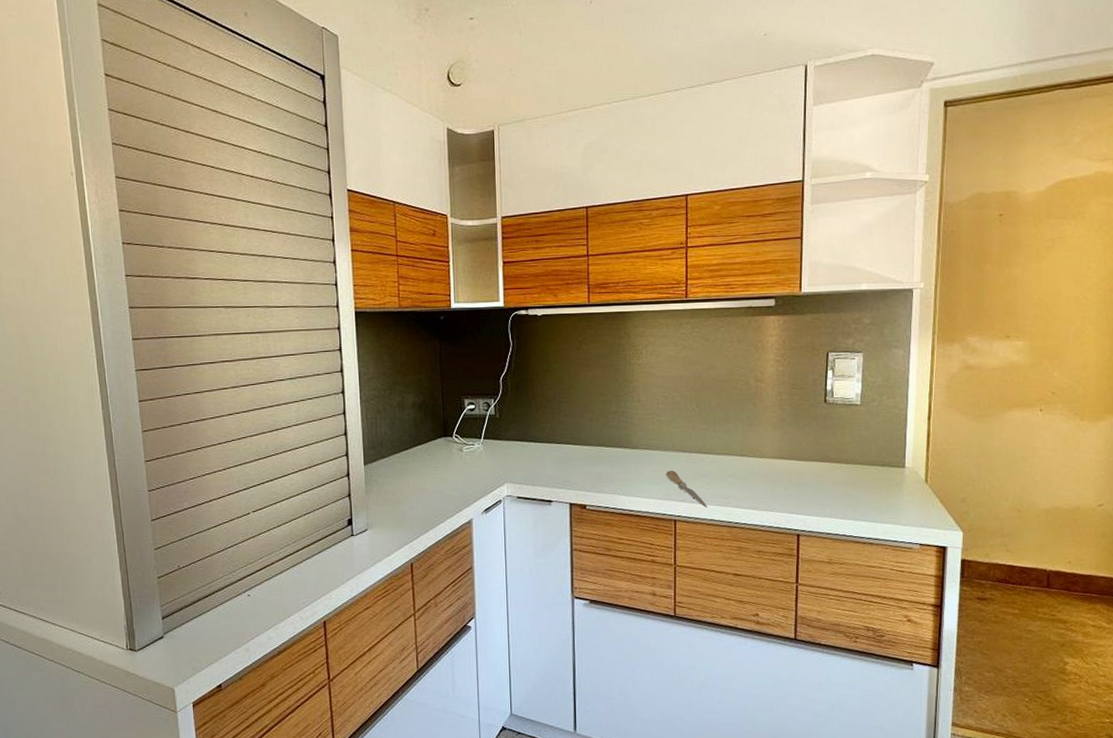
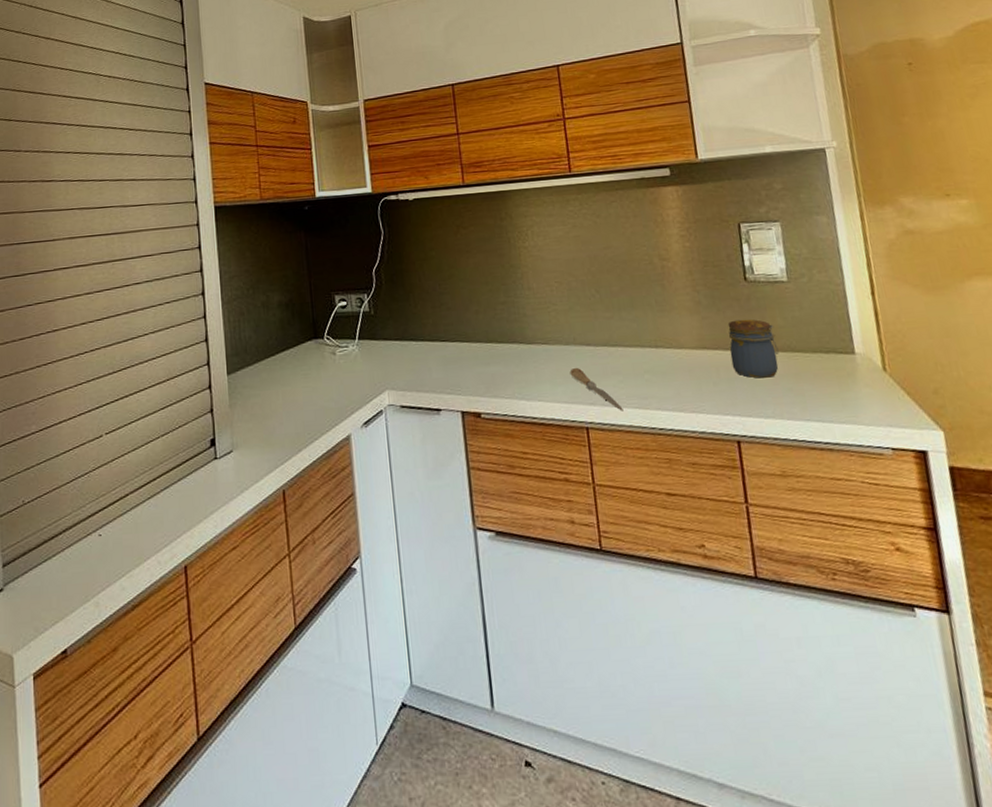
jar: none [802,435,843,485] -> present [727,319,779,378]

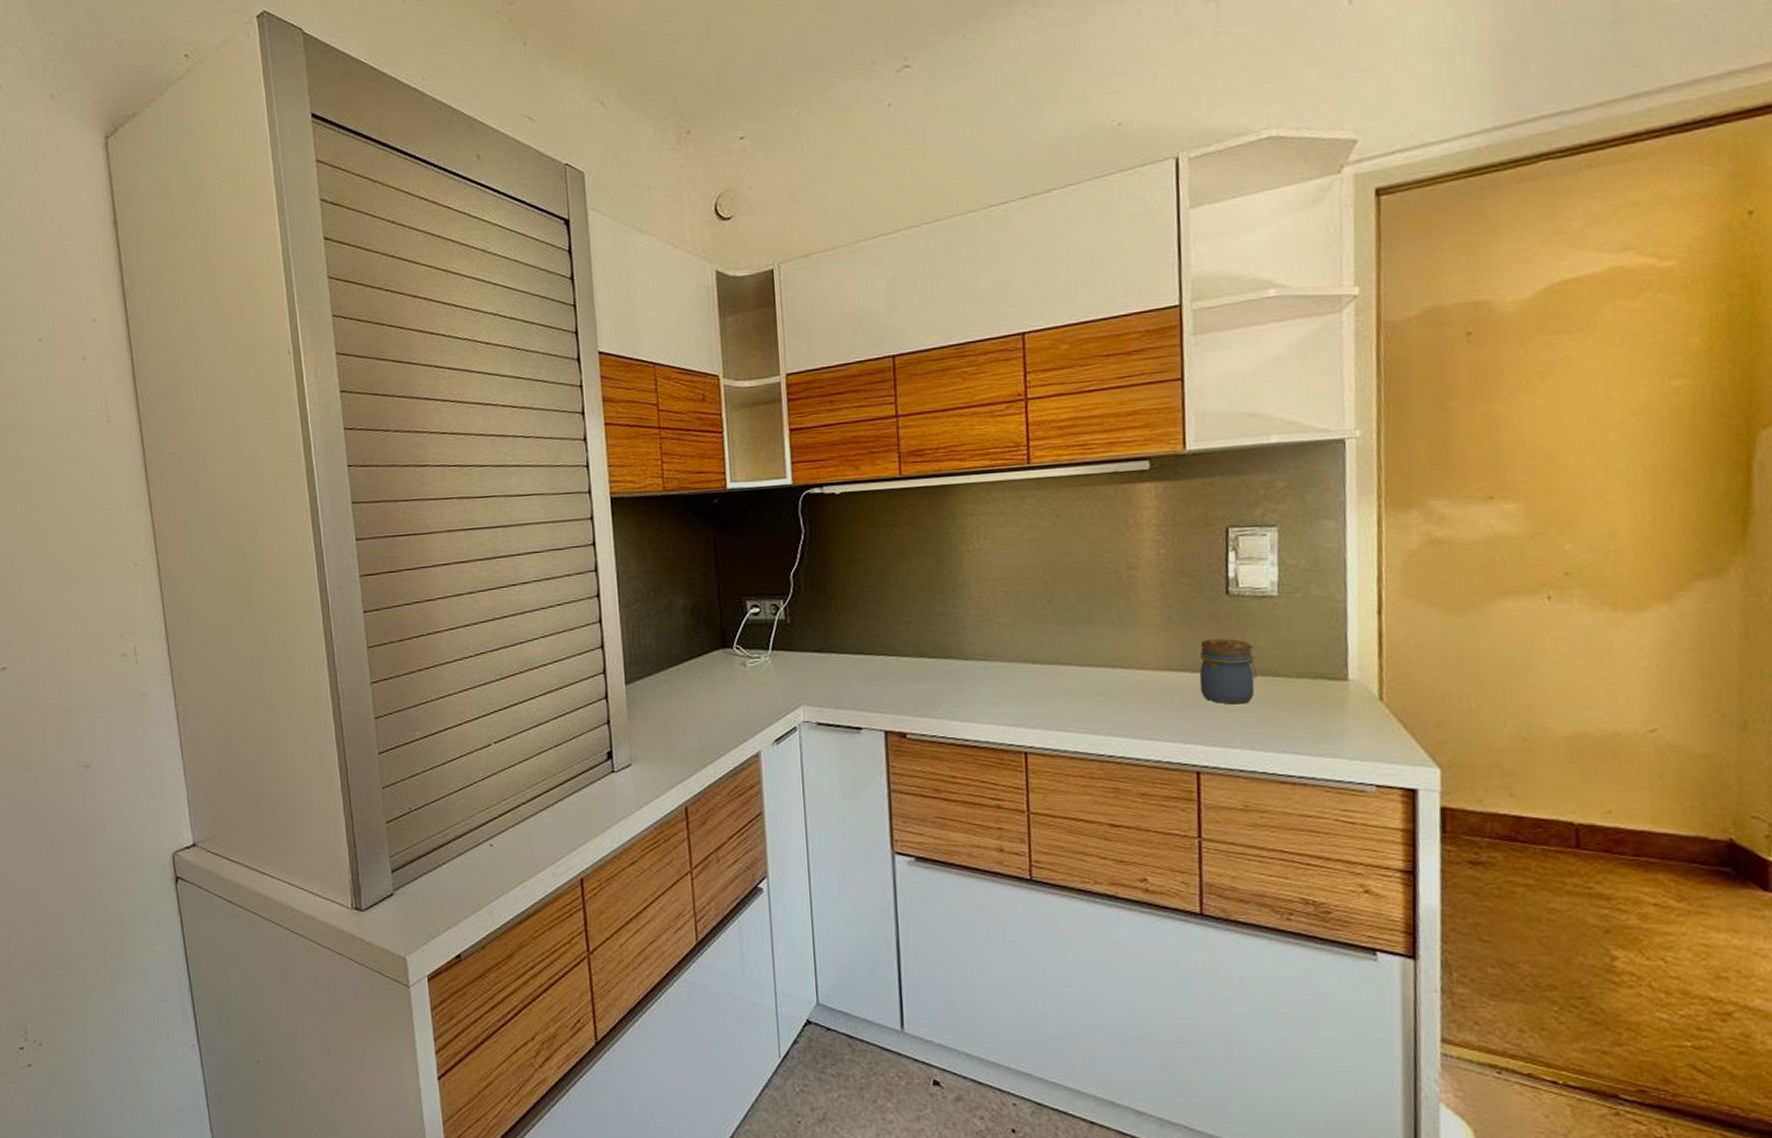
knife: present [570,367,624,411] -> none [1010,686,1069,736]

